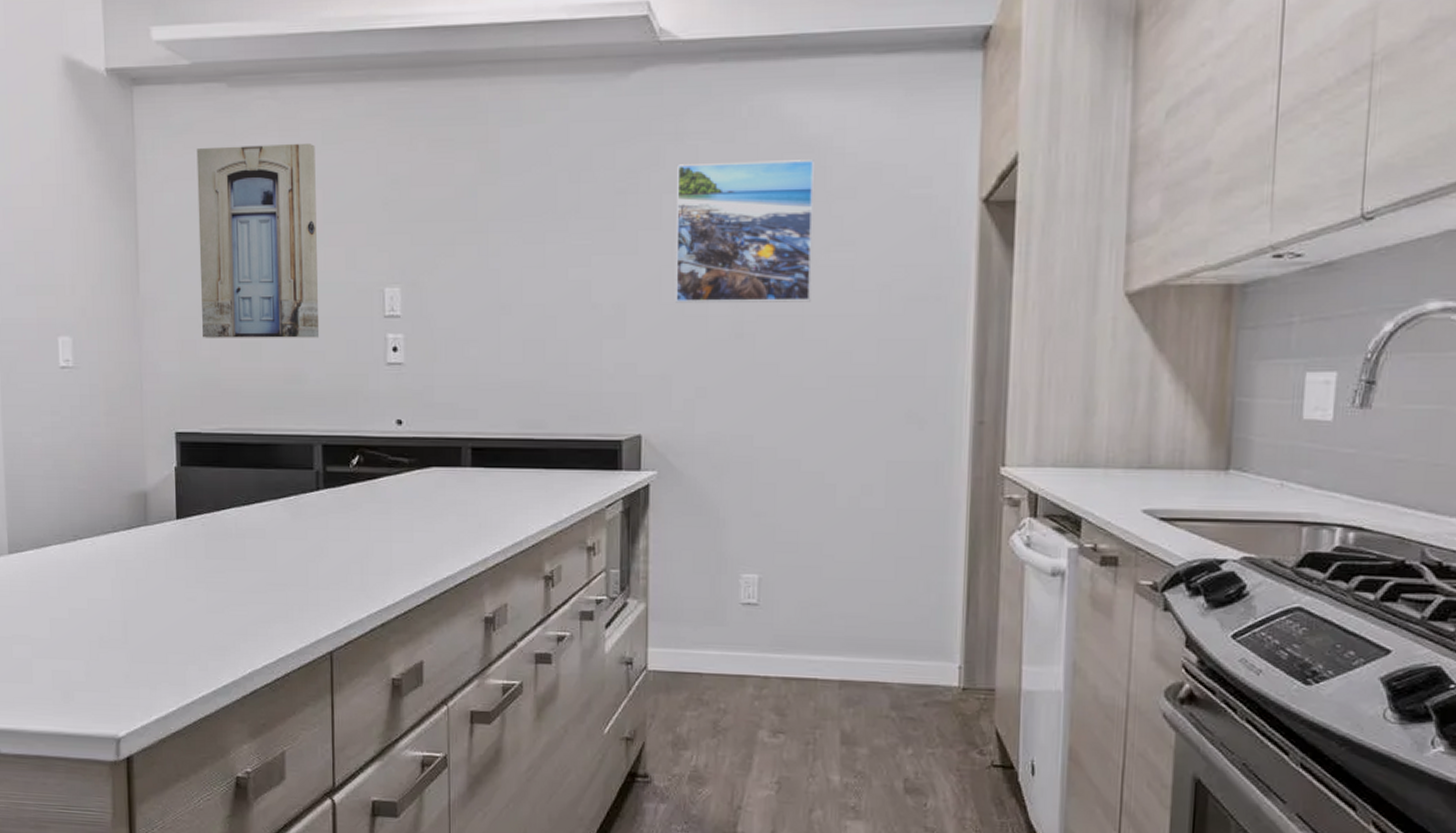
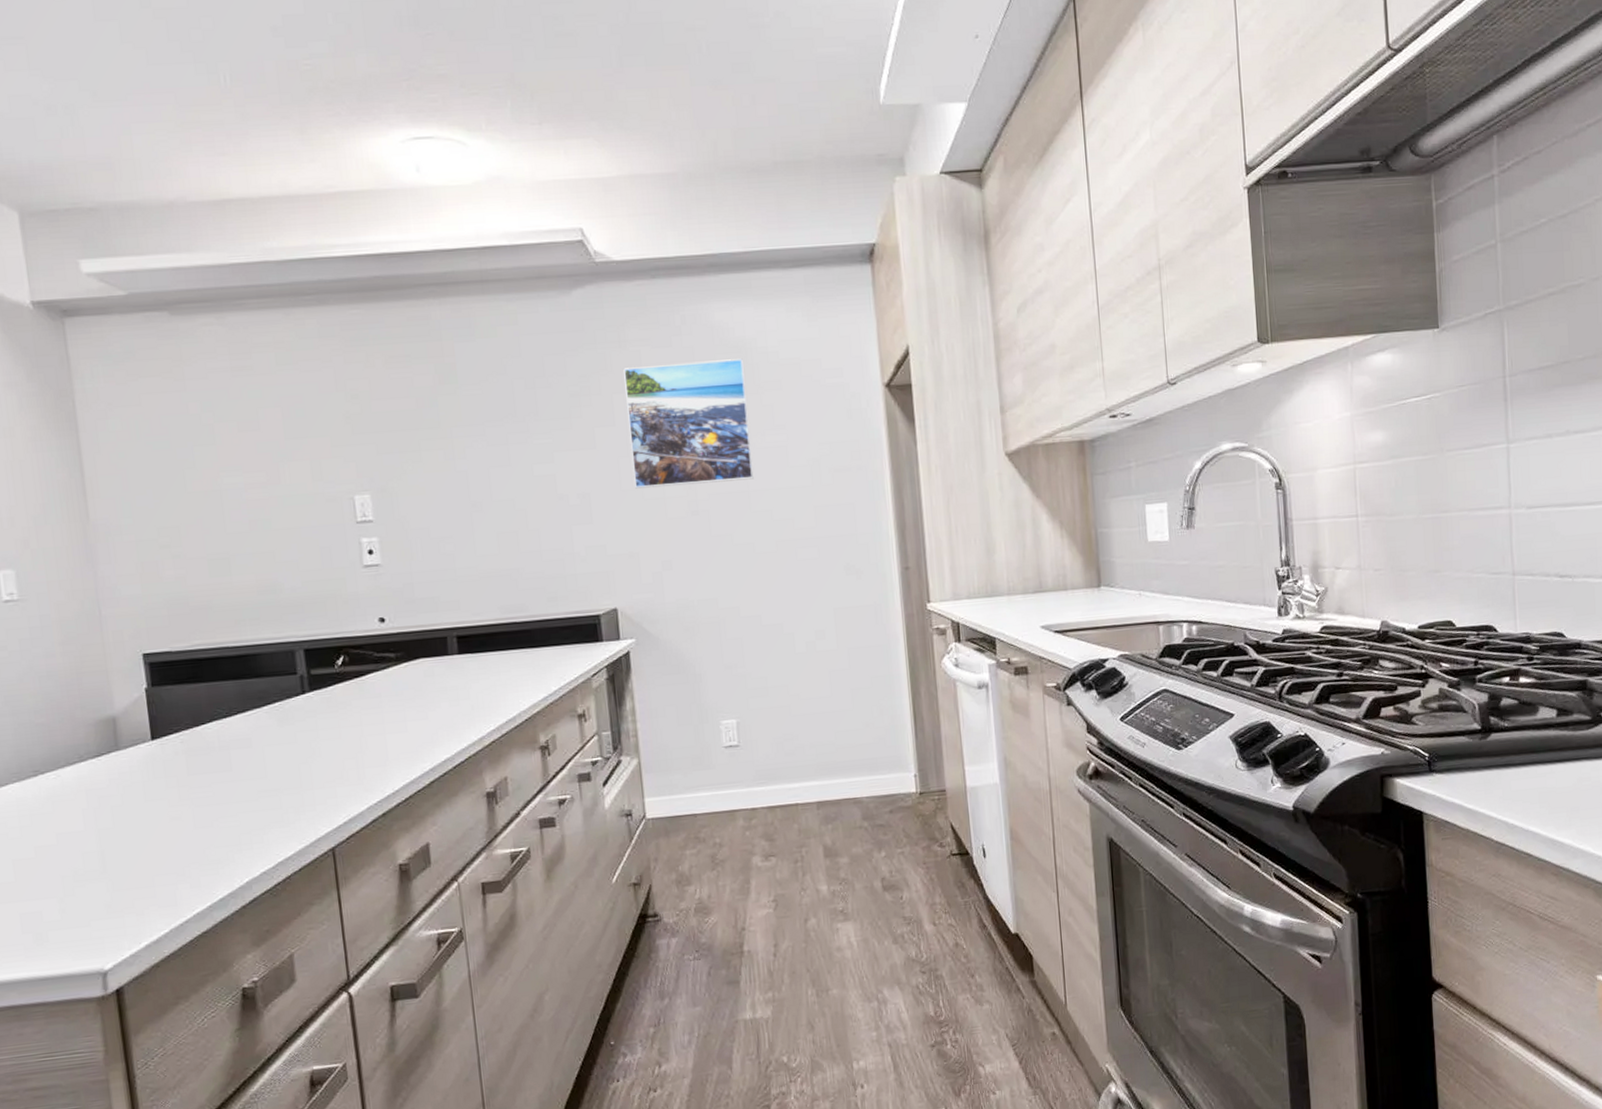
wall art: present [196,142,320,338] -> none [141,364,291,558]

